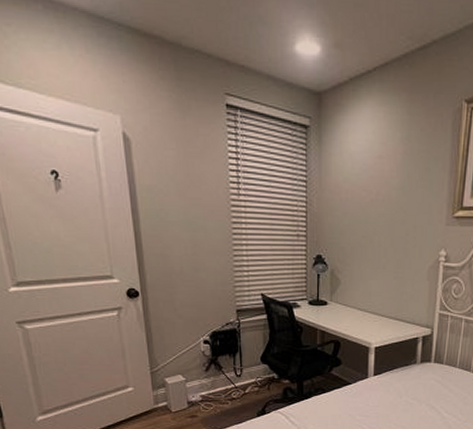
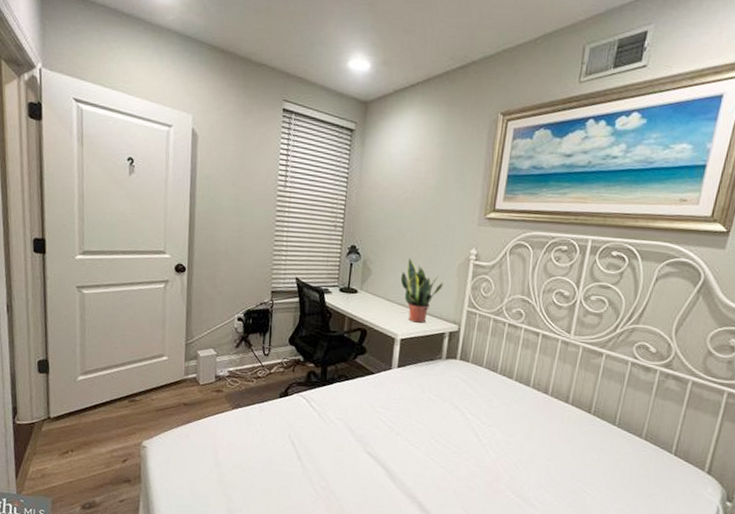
potted plant: none [370,264,414,330] -> present [400,258,444,323]

